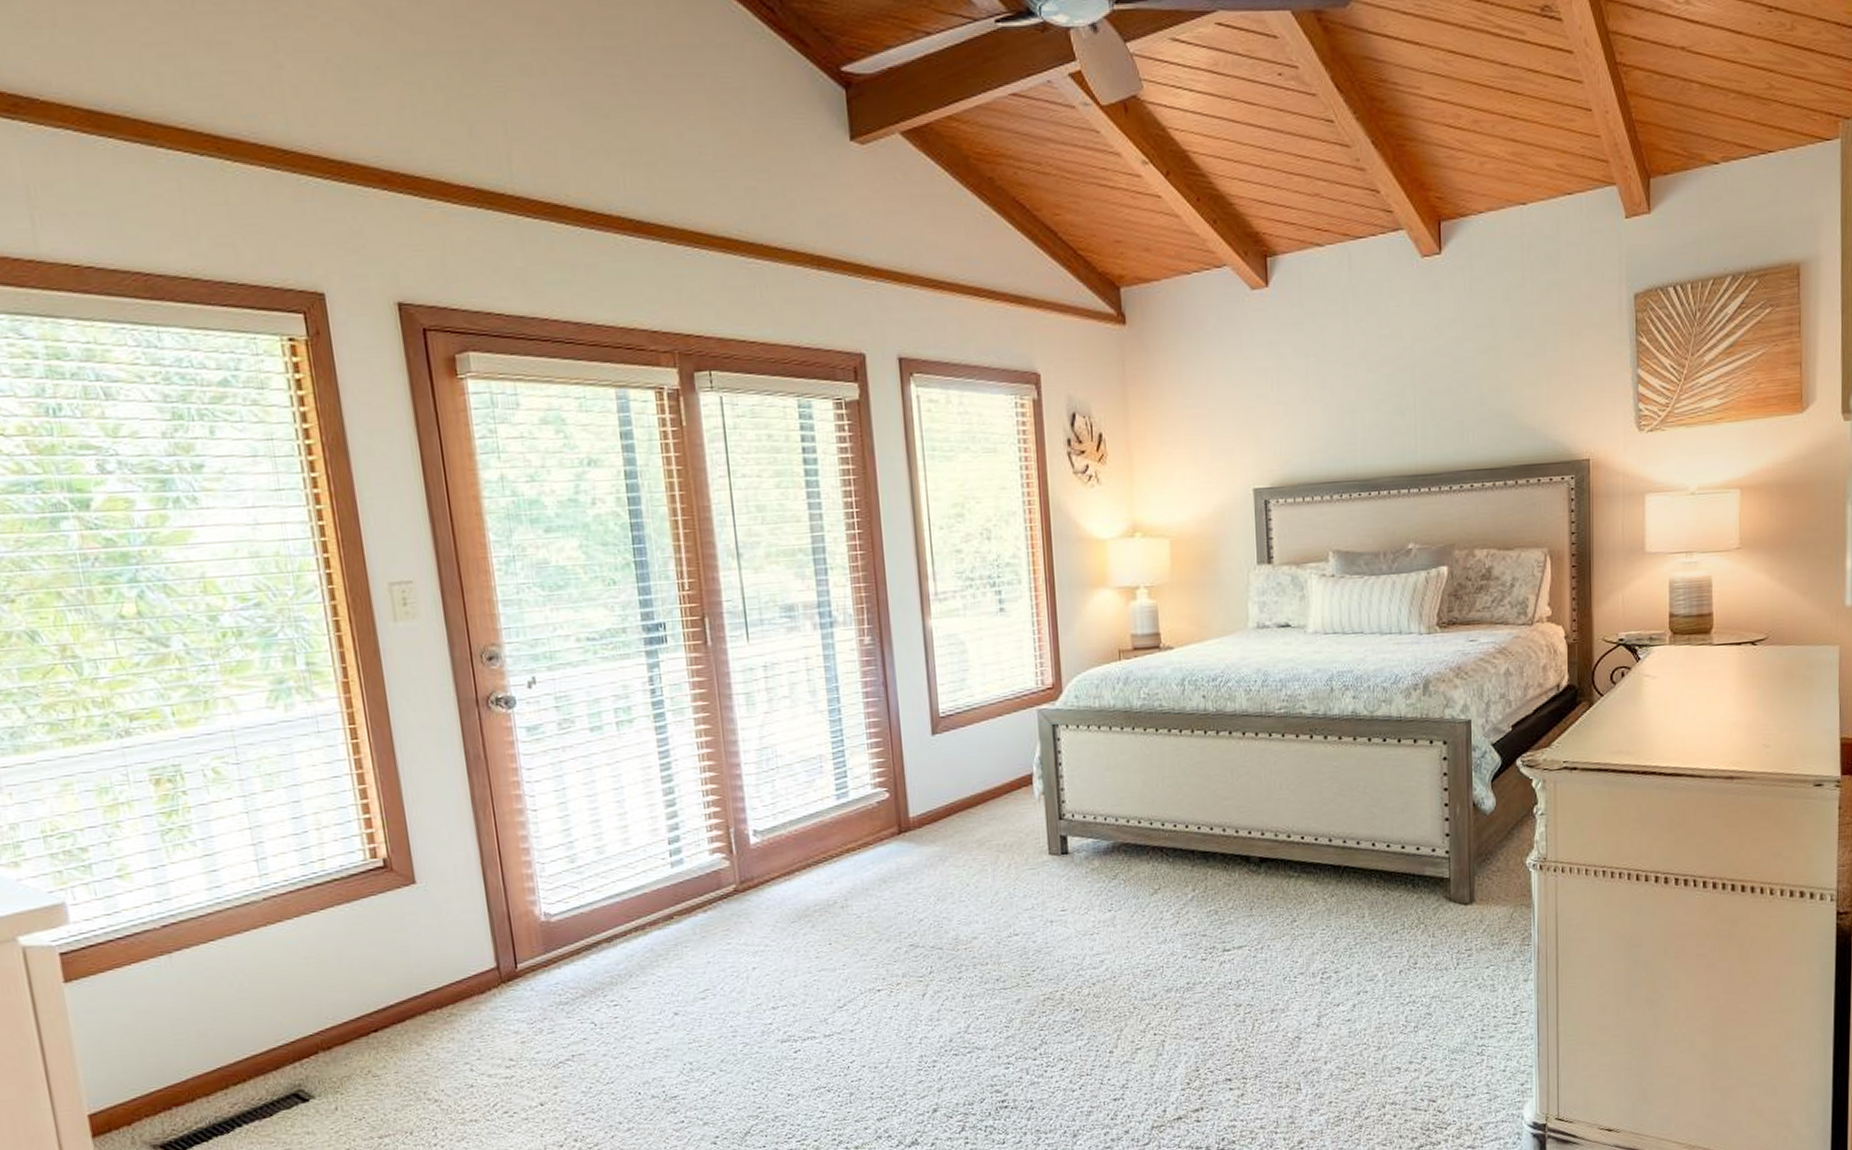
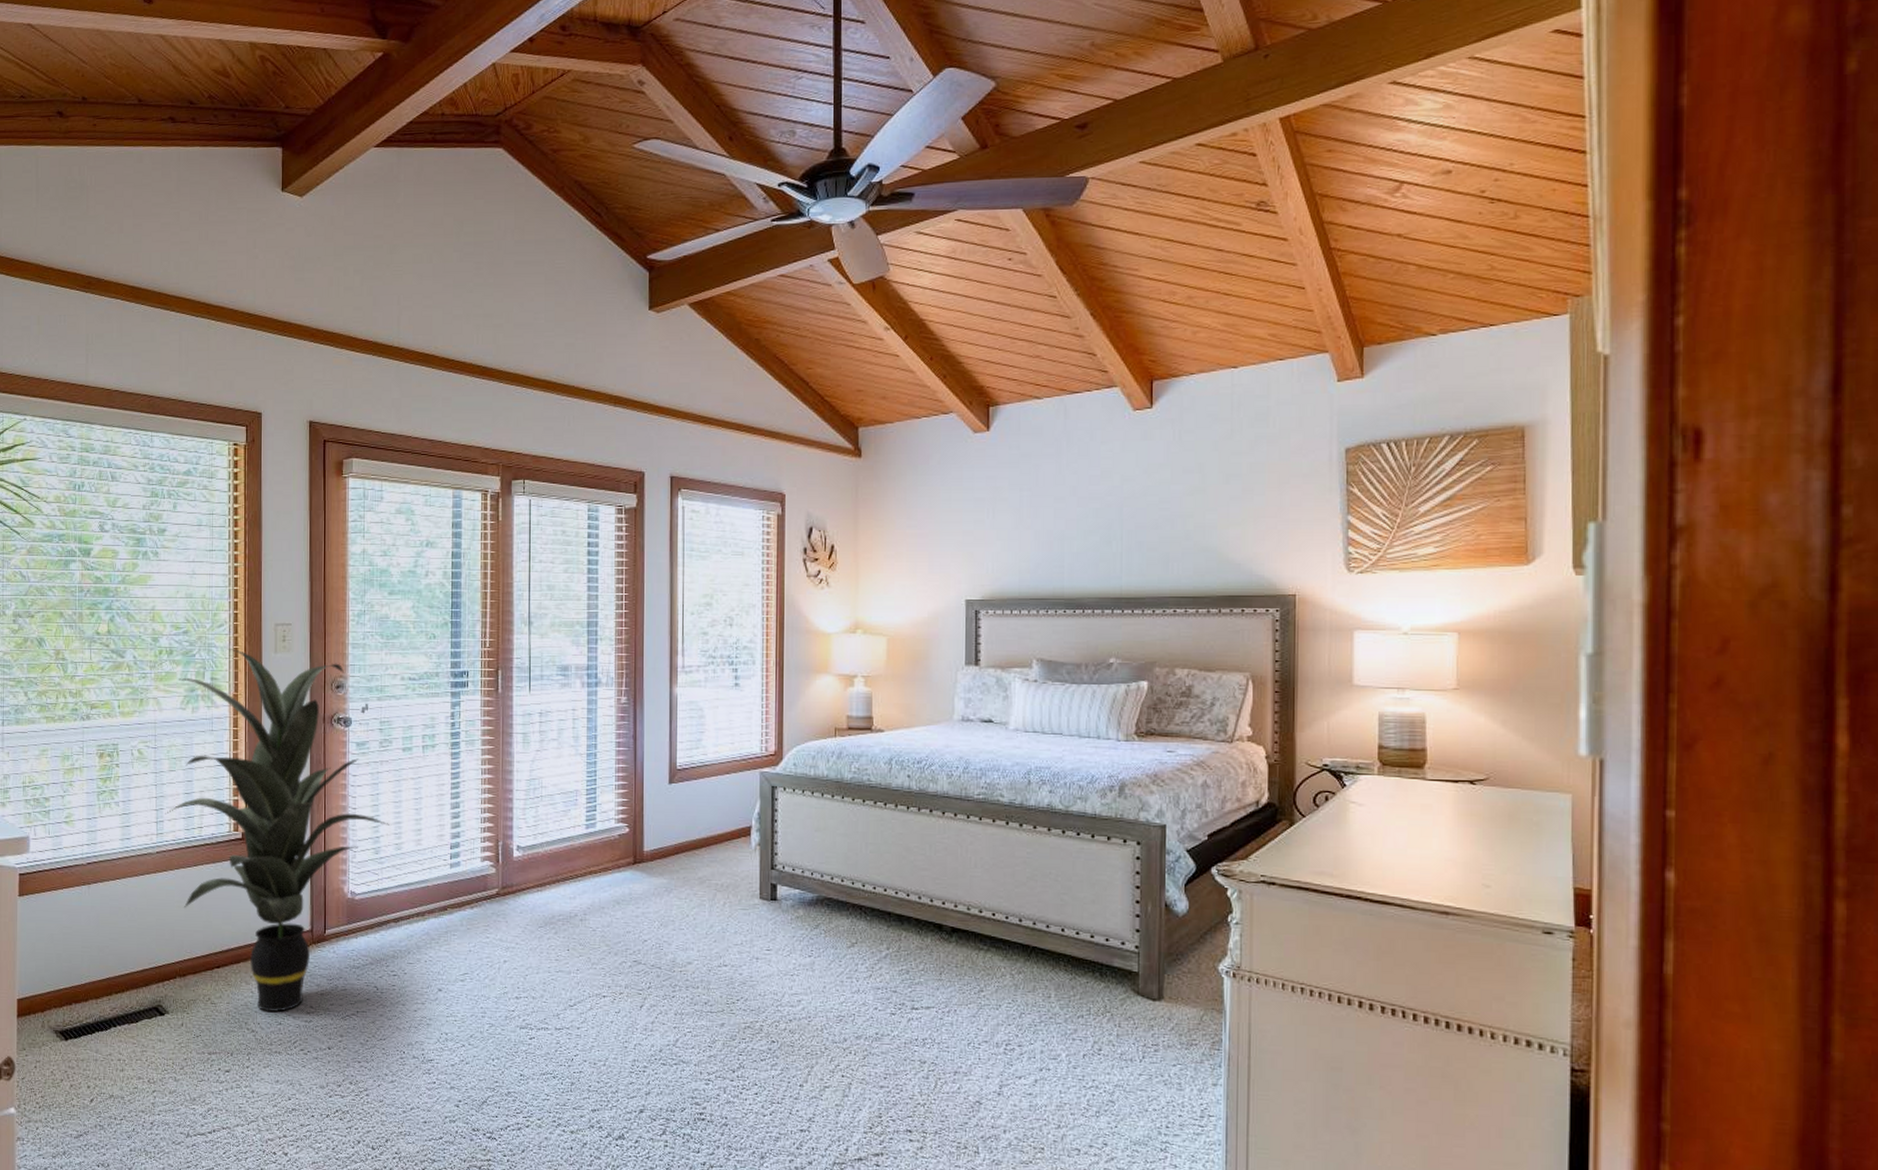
indoor plant: none [258,621,585,1074] -> present [165,649,389,1013]

